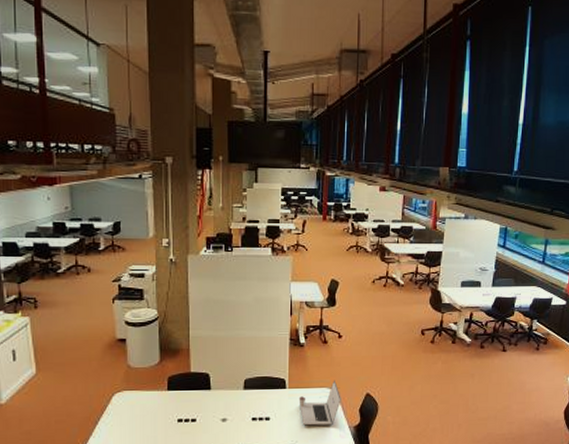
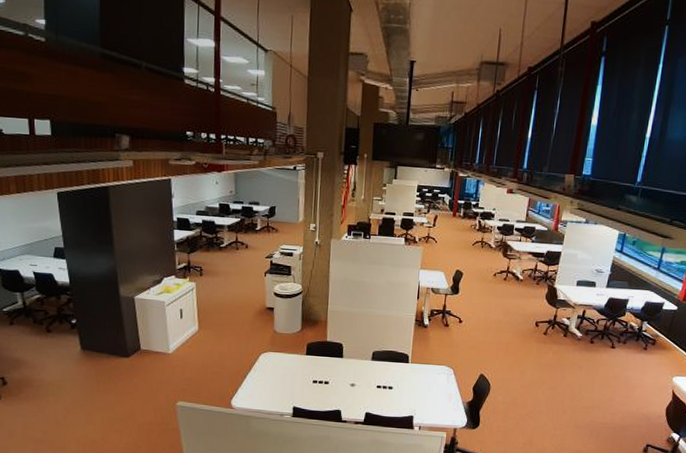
laptop: present [299,380,341,426] -> none [419,359,458,399]

